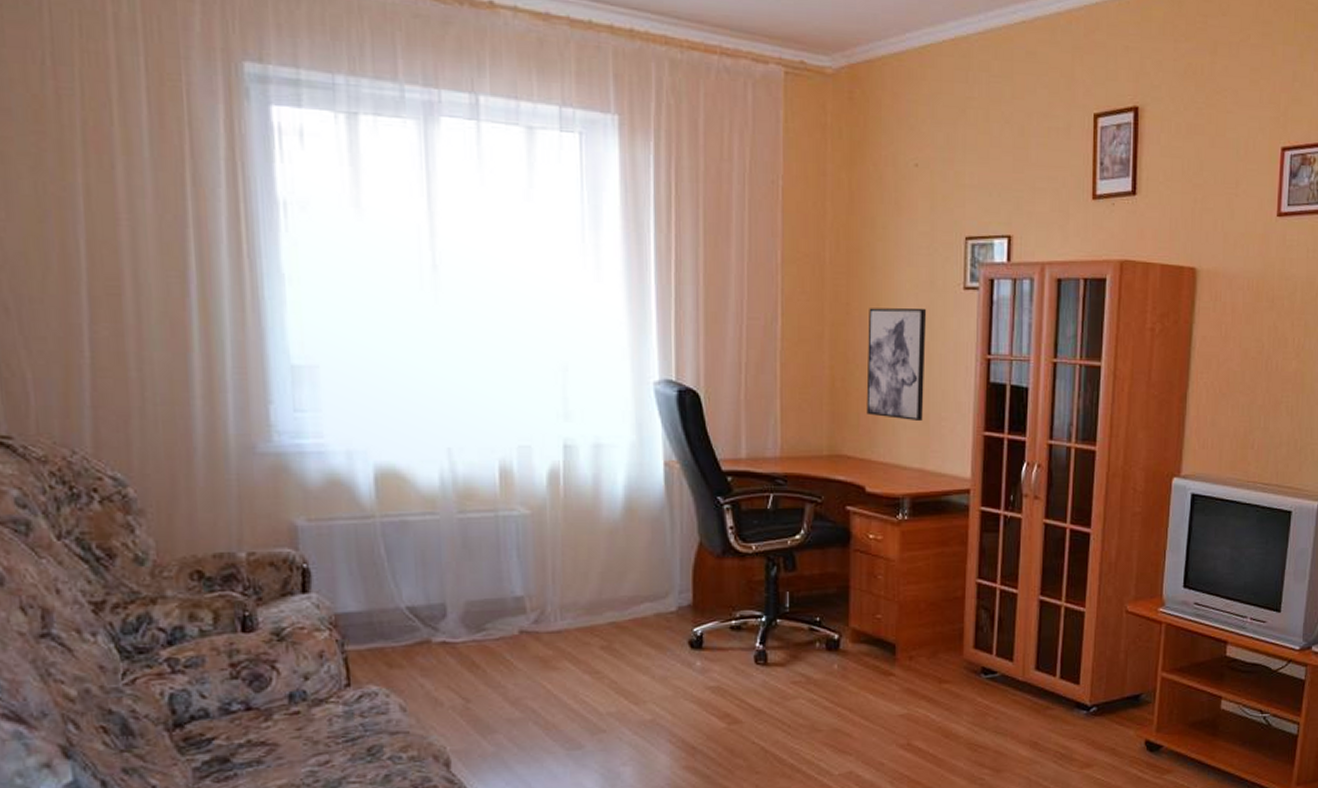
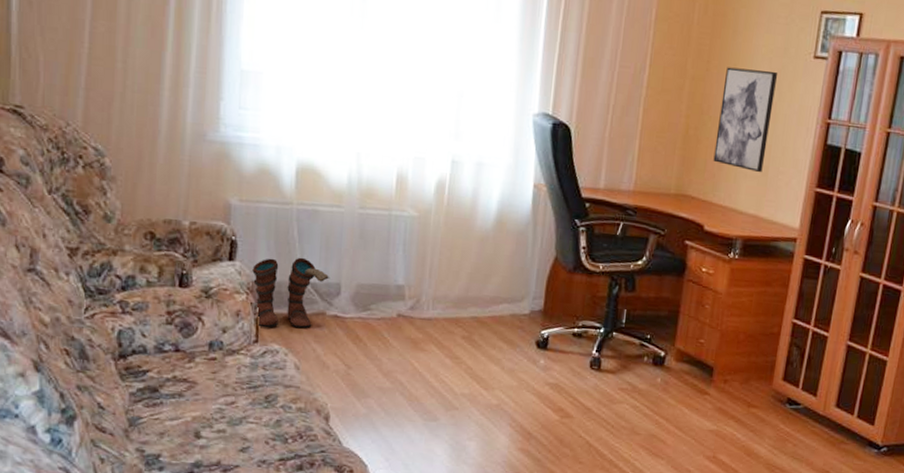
boots: none [333,578,432,668] -> present [252,257,330,329]

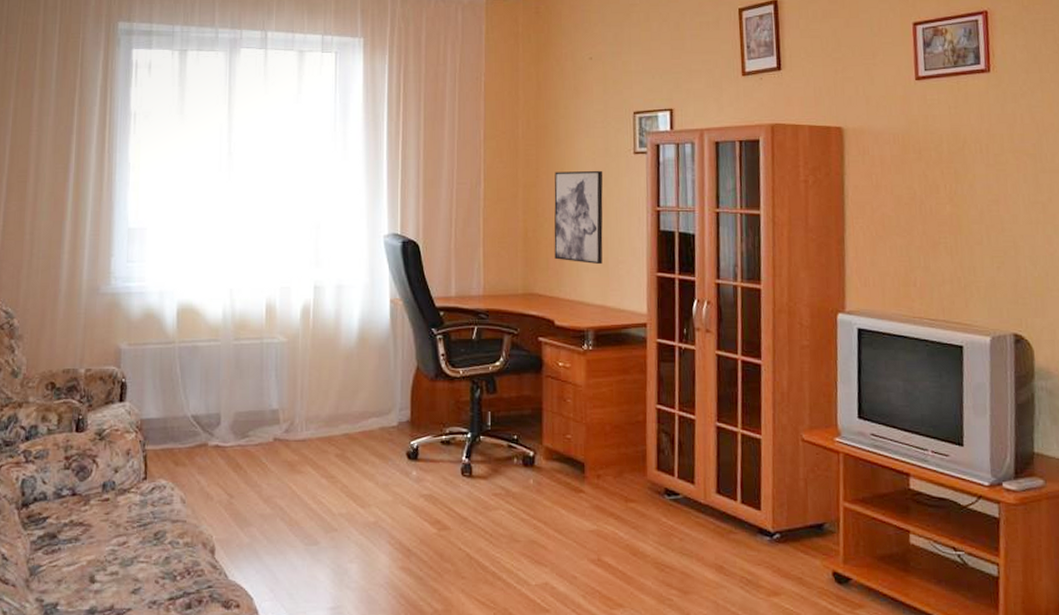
boots: present [252,257,330,329] -> none [141,392,211,464]

